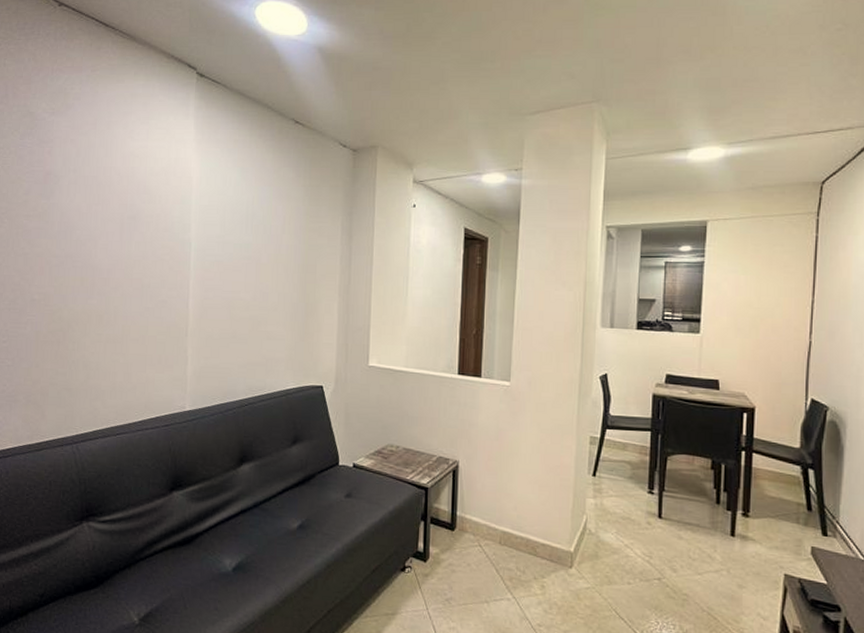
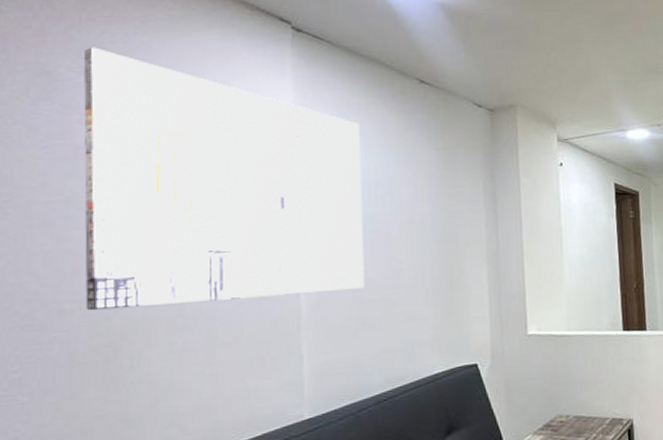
wall art: none [47,92,243,307] -> present [84,47,365,311]

